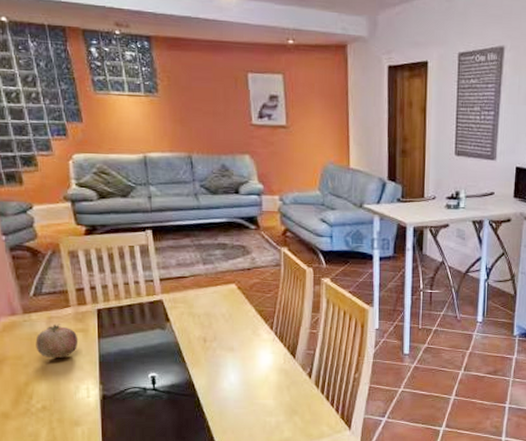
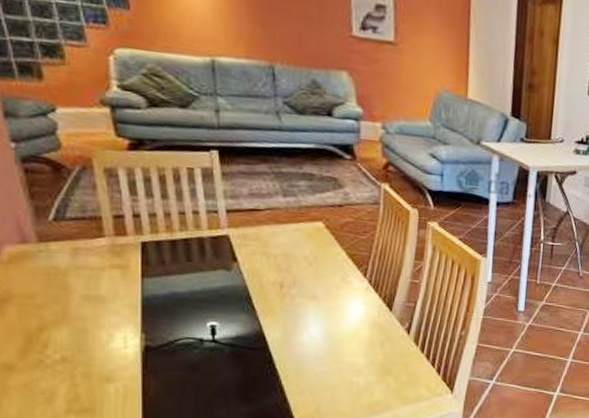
fruit: present [35,324,79,359] -> none [54,257,114,300]

